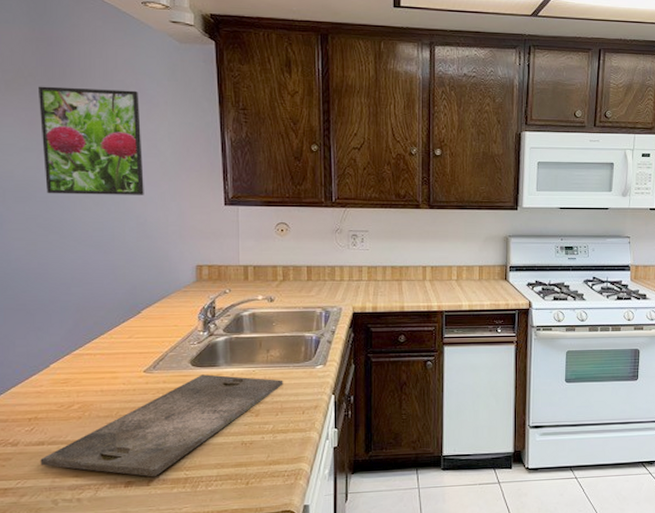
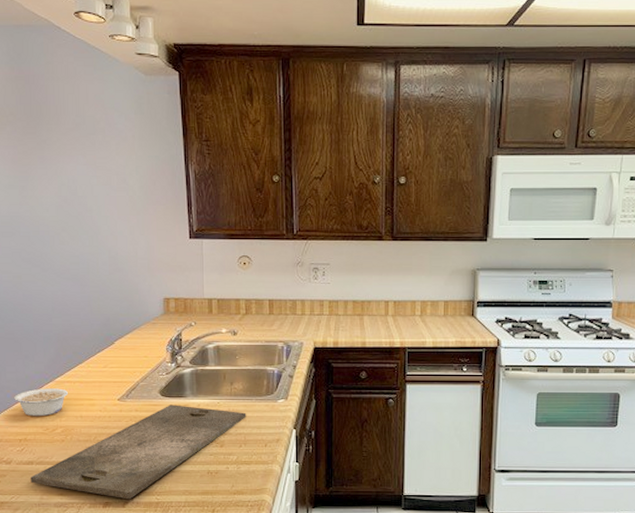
legume: none [24,361,88,393] -> present [14,388,69,417]
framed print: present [39,86,144,195] -> none [19,124,115,229]

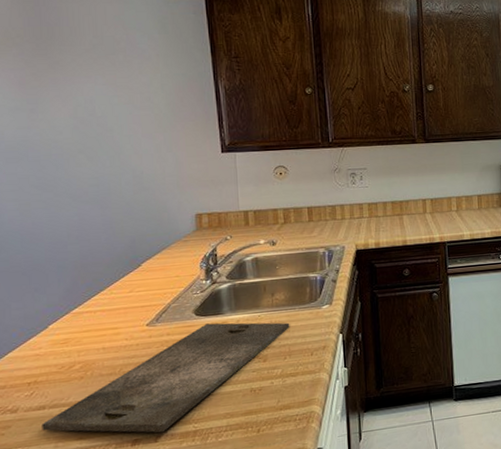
legume: present [14,388,69,417] -> none [21,320,89,355]

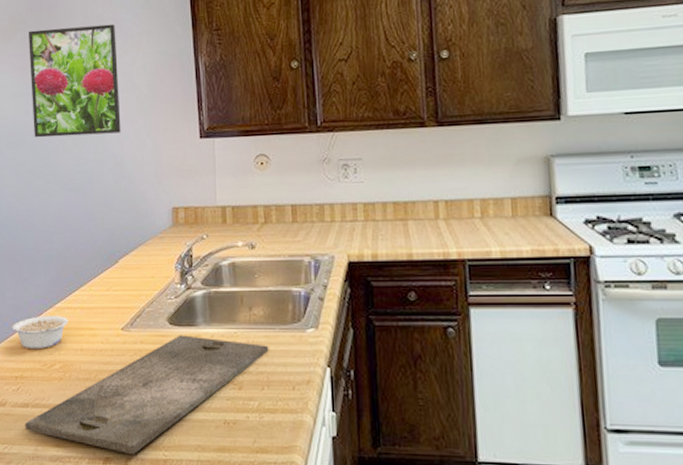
legume: none [21,320,89,355] -> present [12,316,69,350]
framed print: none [27,45,139,153] -> present [29,24,121,138]

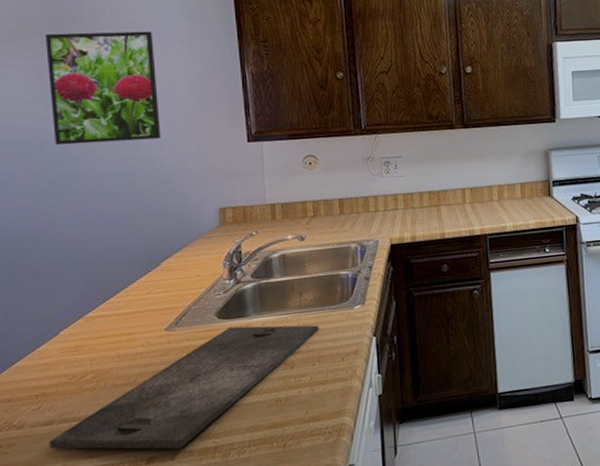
legume: present [12,316,69,350] -> none [30,325,103,365]

